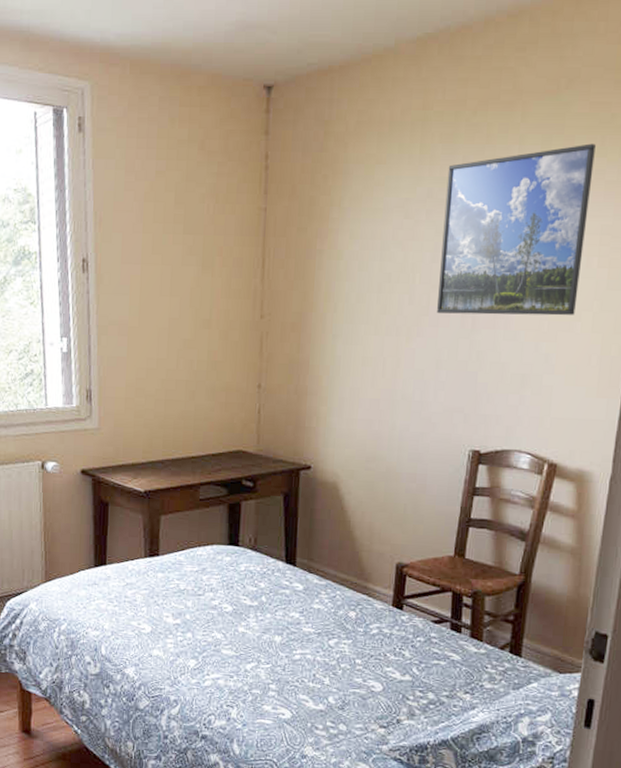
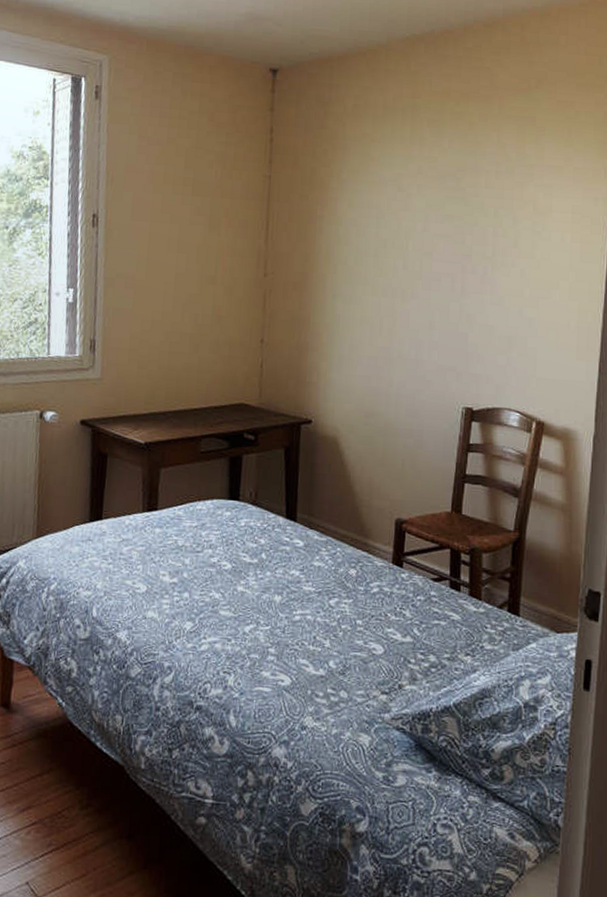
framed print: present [437,143,596,316] -> none [429,135,563,284]

